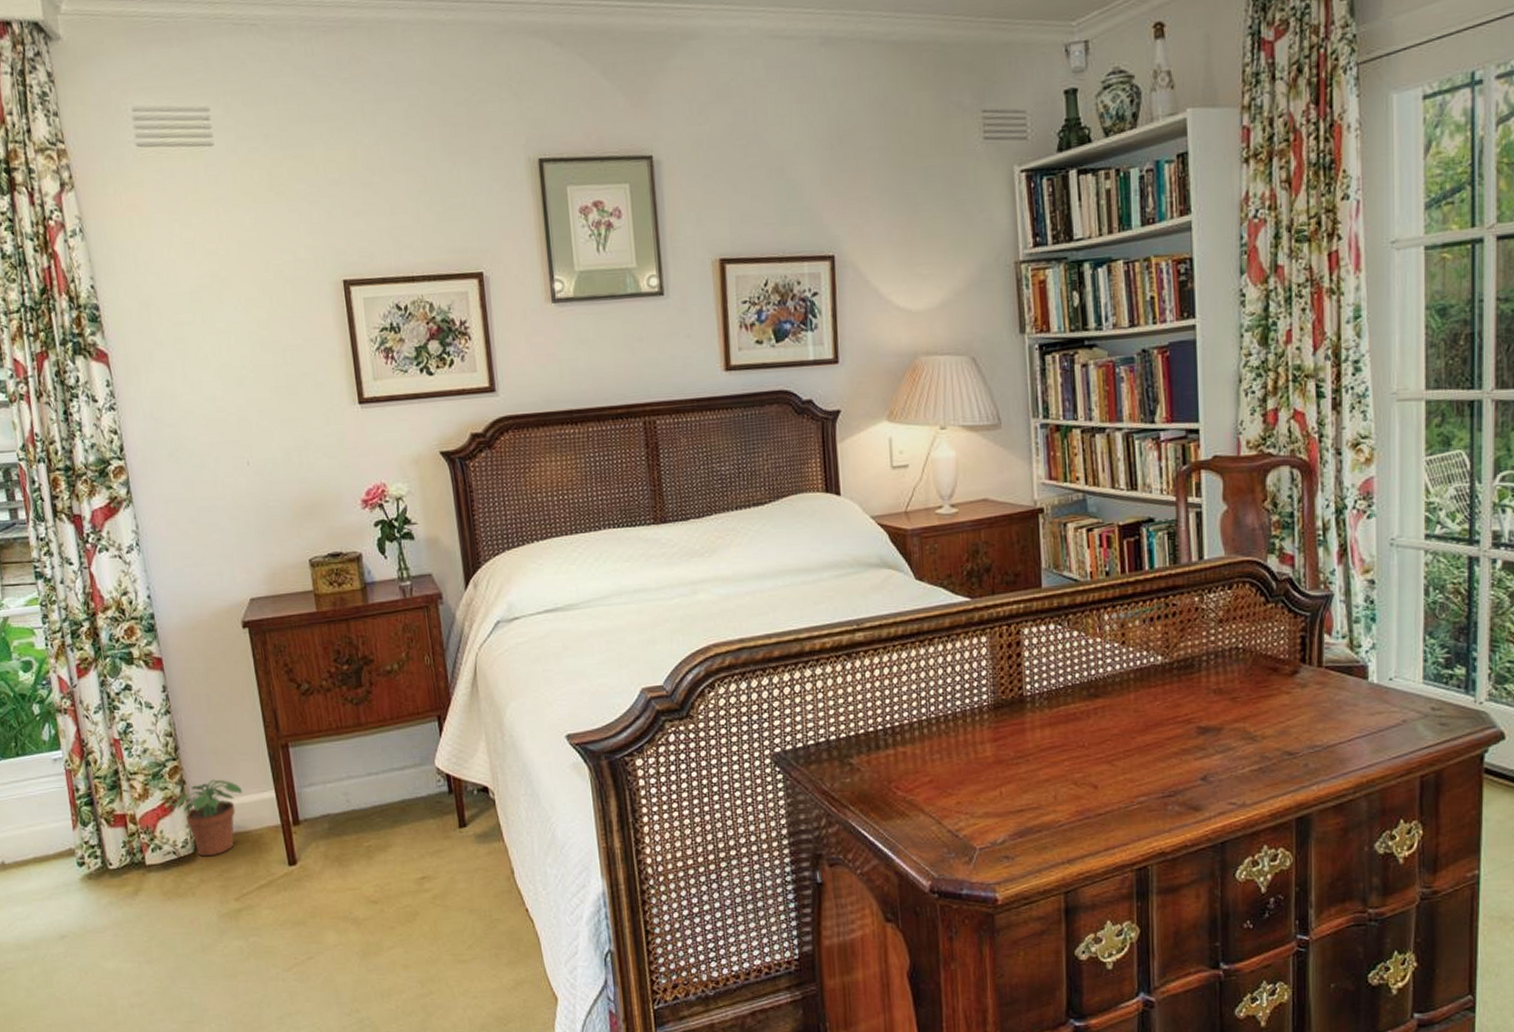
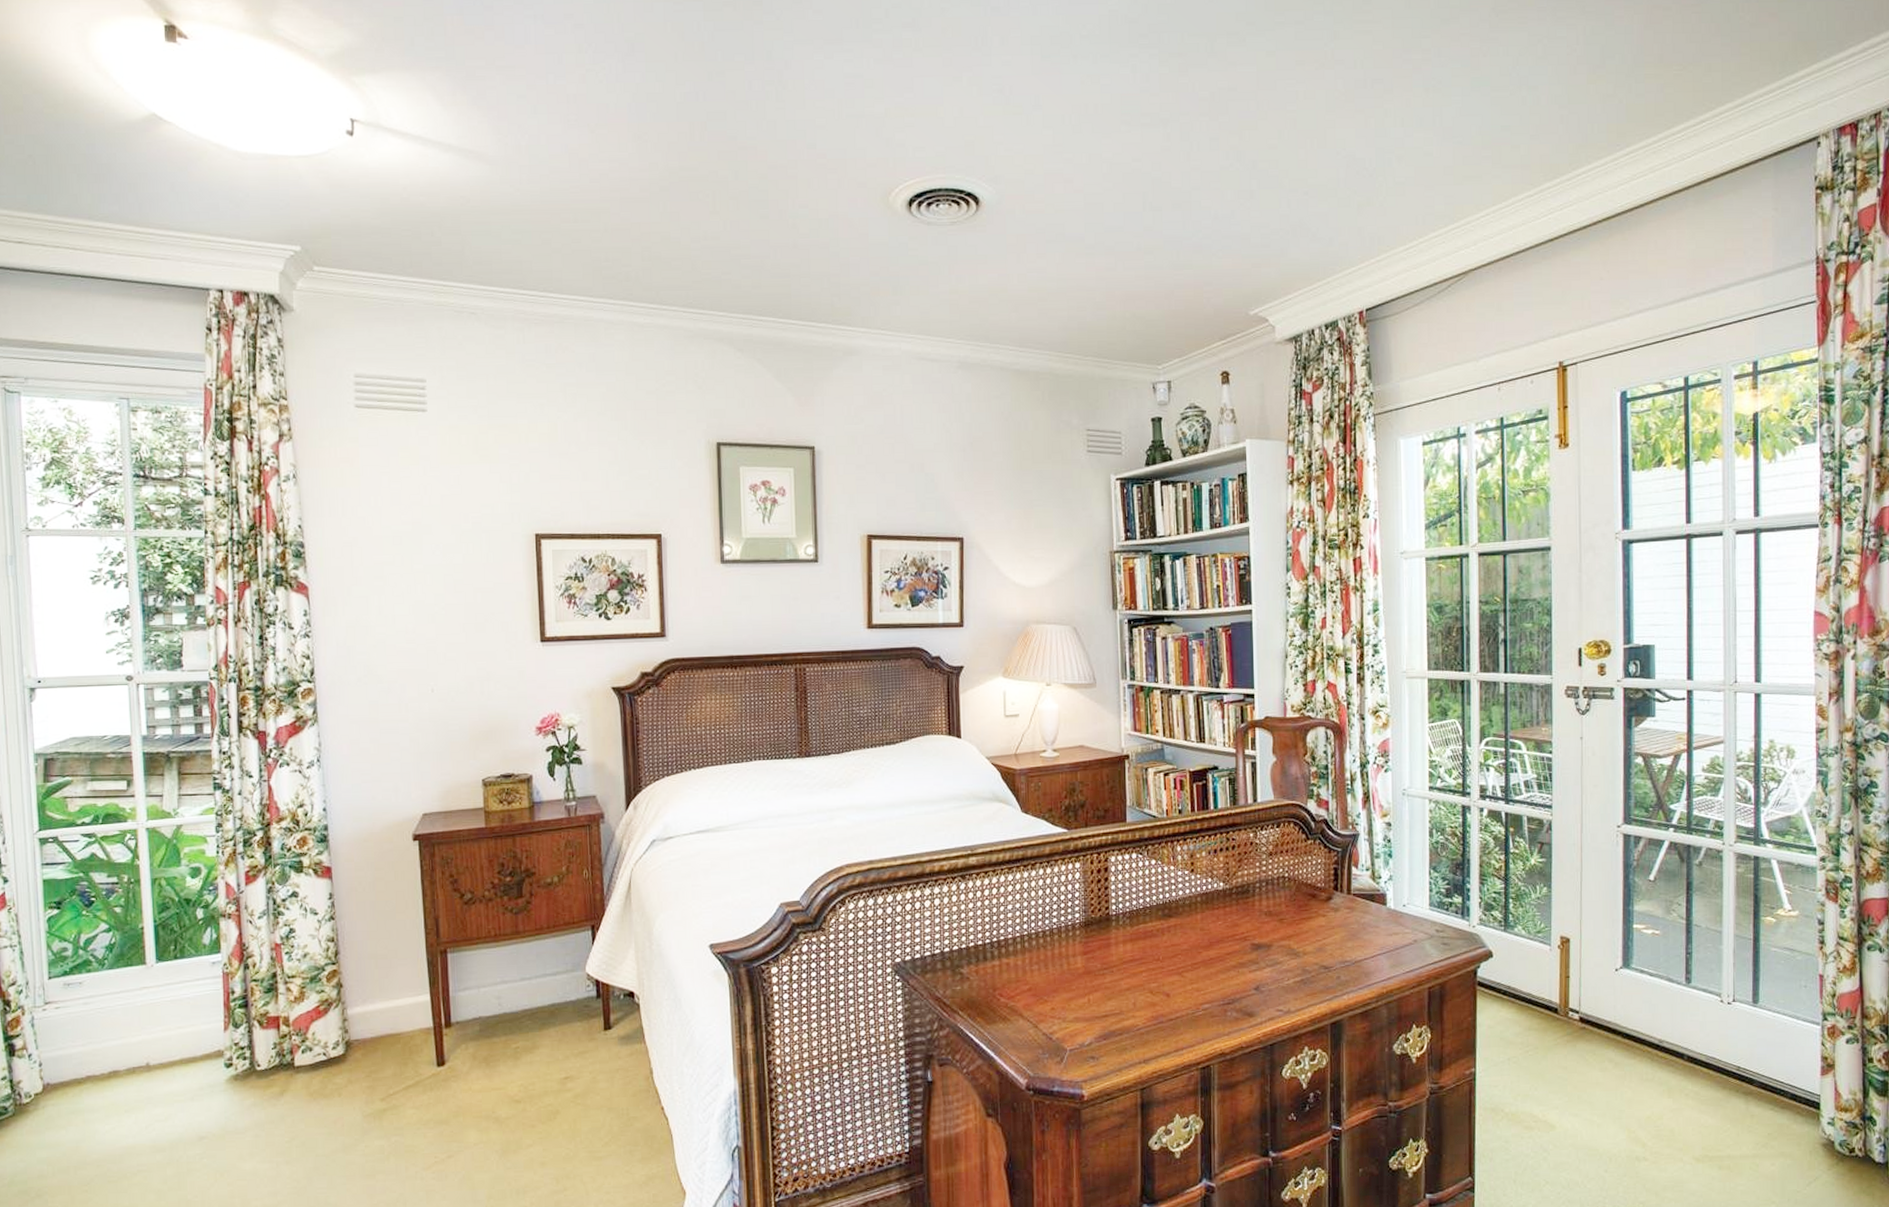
potted plant: present [173,779,242,857] -> none [327,983,398,1058]

